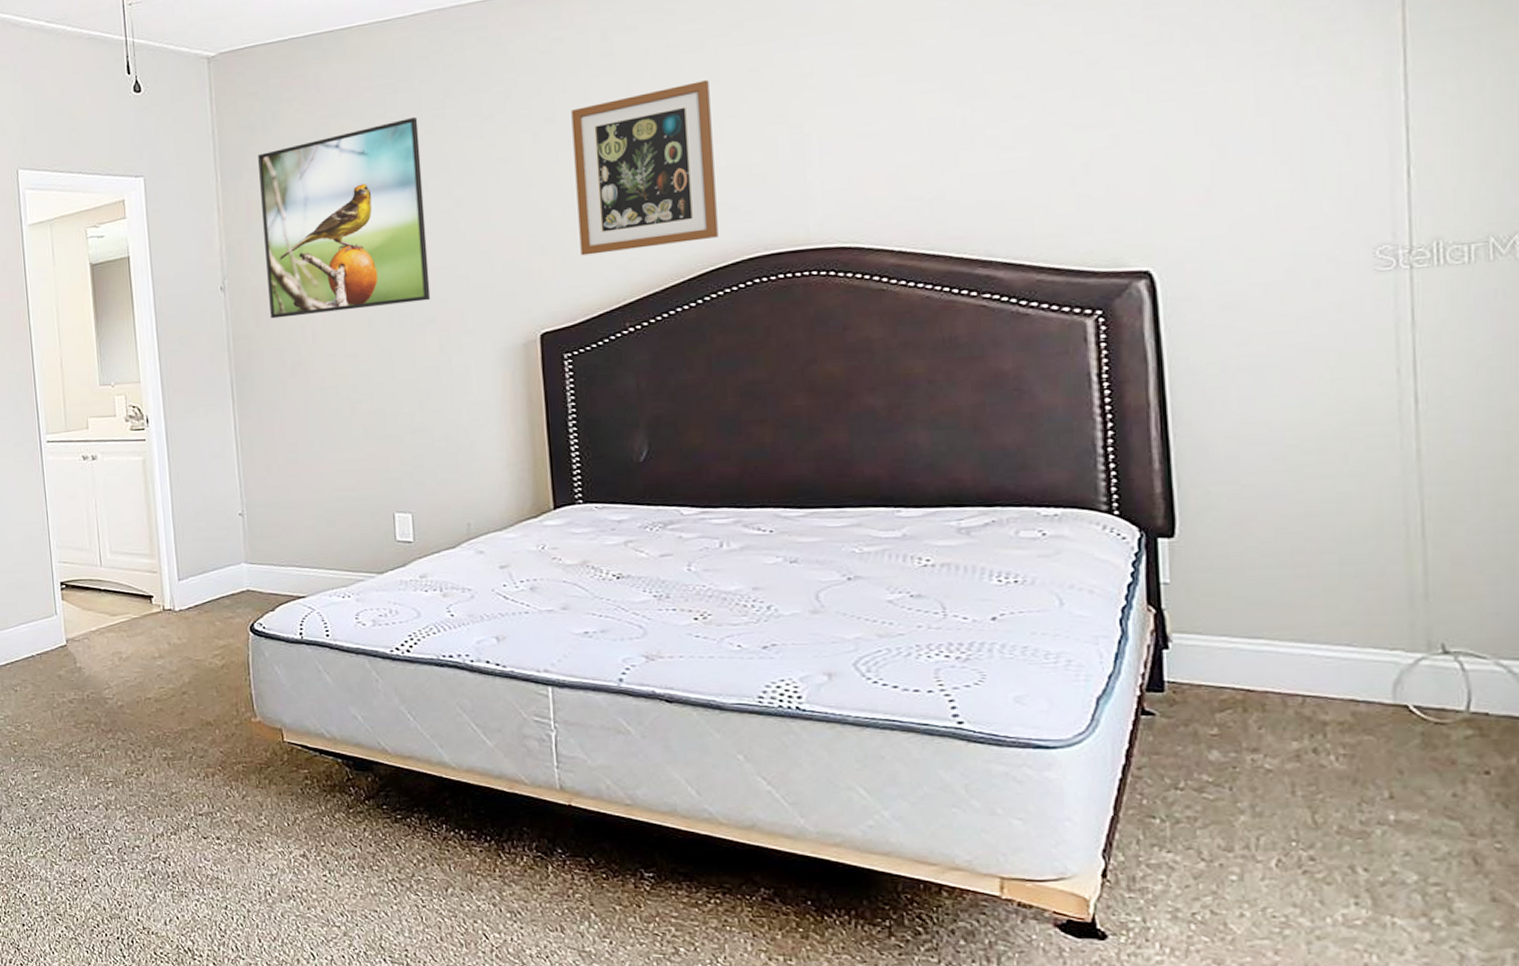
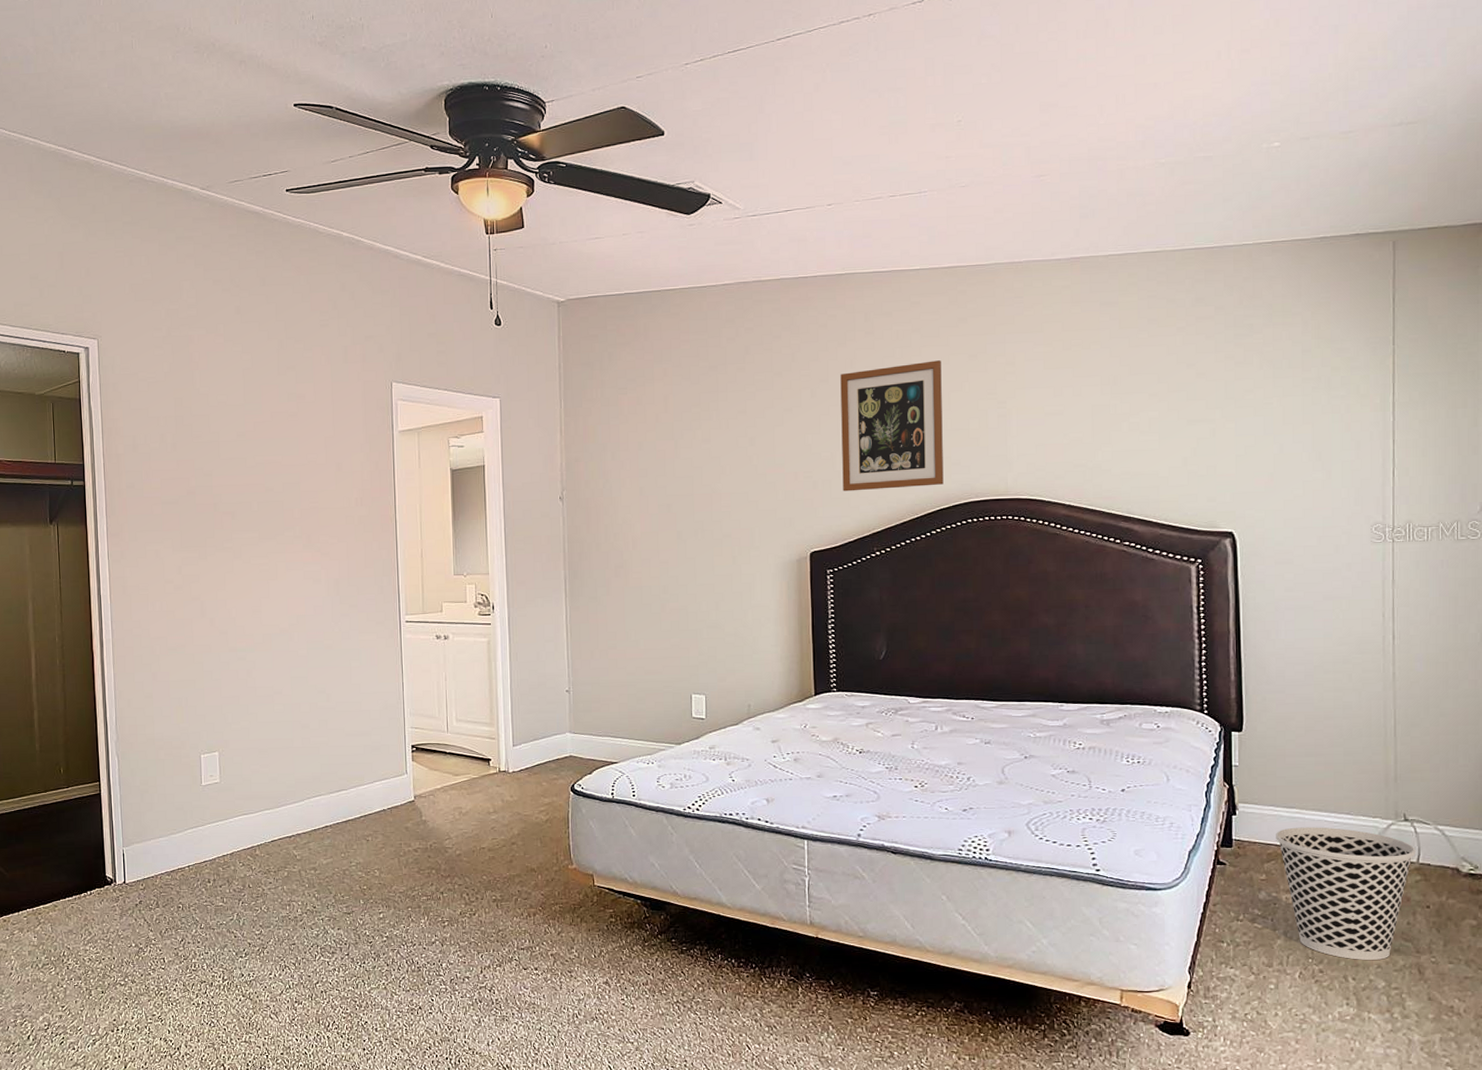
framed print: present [258,117,431,319] -> none [595,369,728,527]
wastebasket: none [1232,663,1464,846] -> present [1276,827,1416,961]

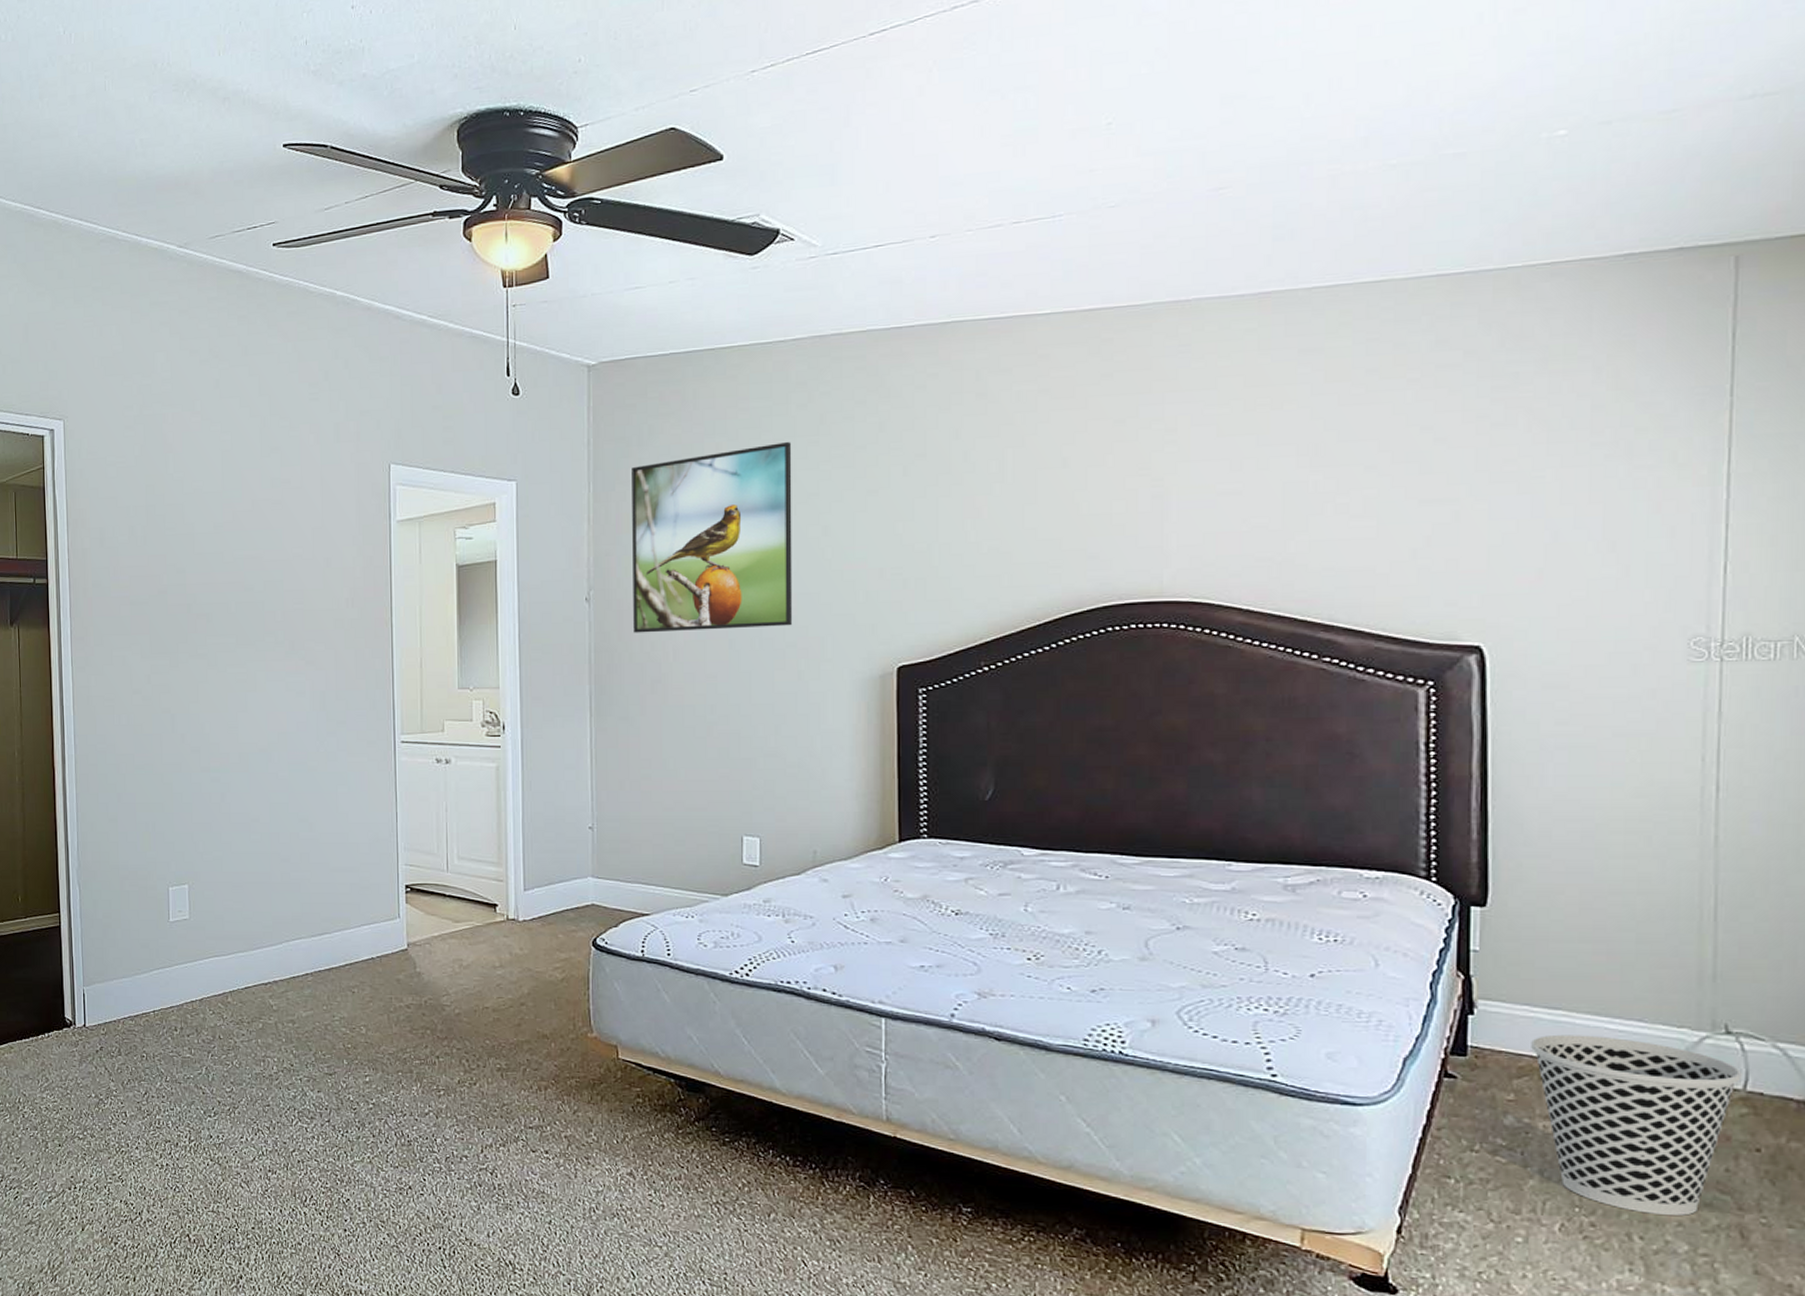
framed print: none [595,369,728,527] -> present [632,442,793,633]
wall art: present [840,360,944,492] -> none [942,427,1077,592]

